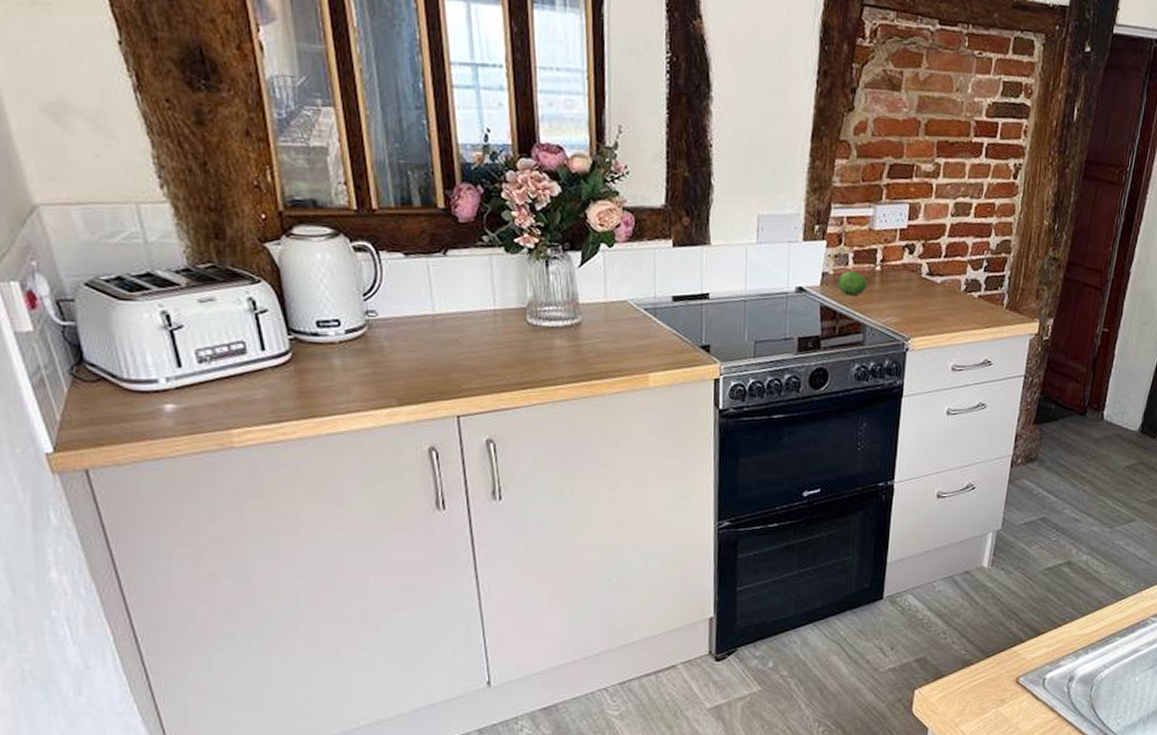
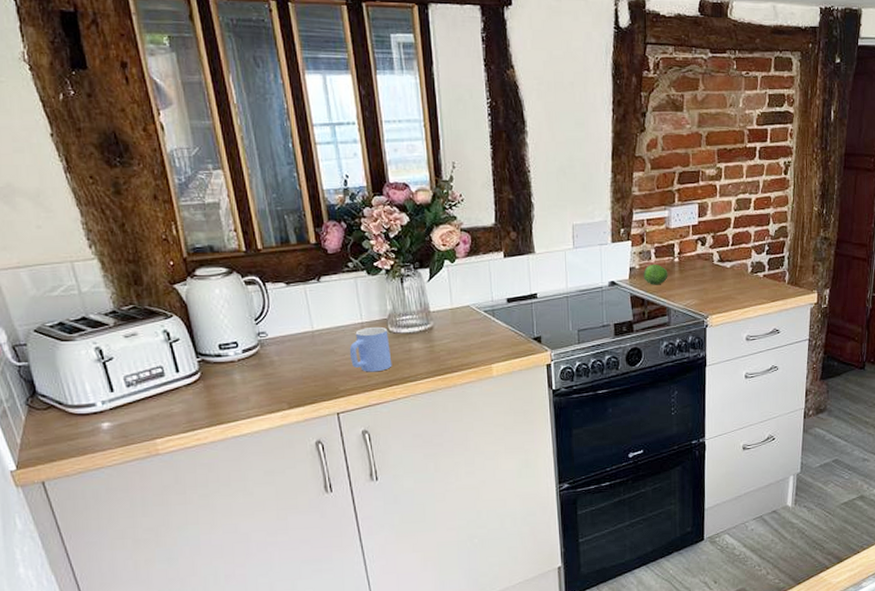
mug: none [477,315,529,371] -> present [349,326,392,372]

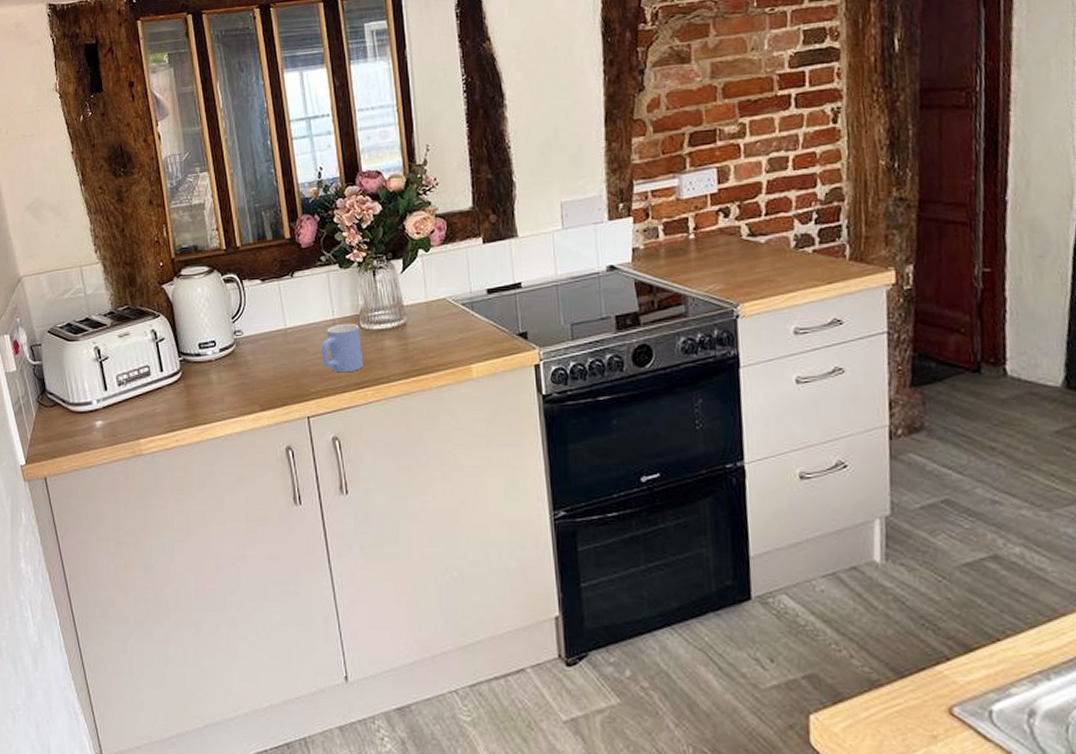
fruit: present [643,265,668,285] -> none [649,243,682,268]

